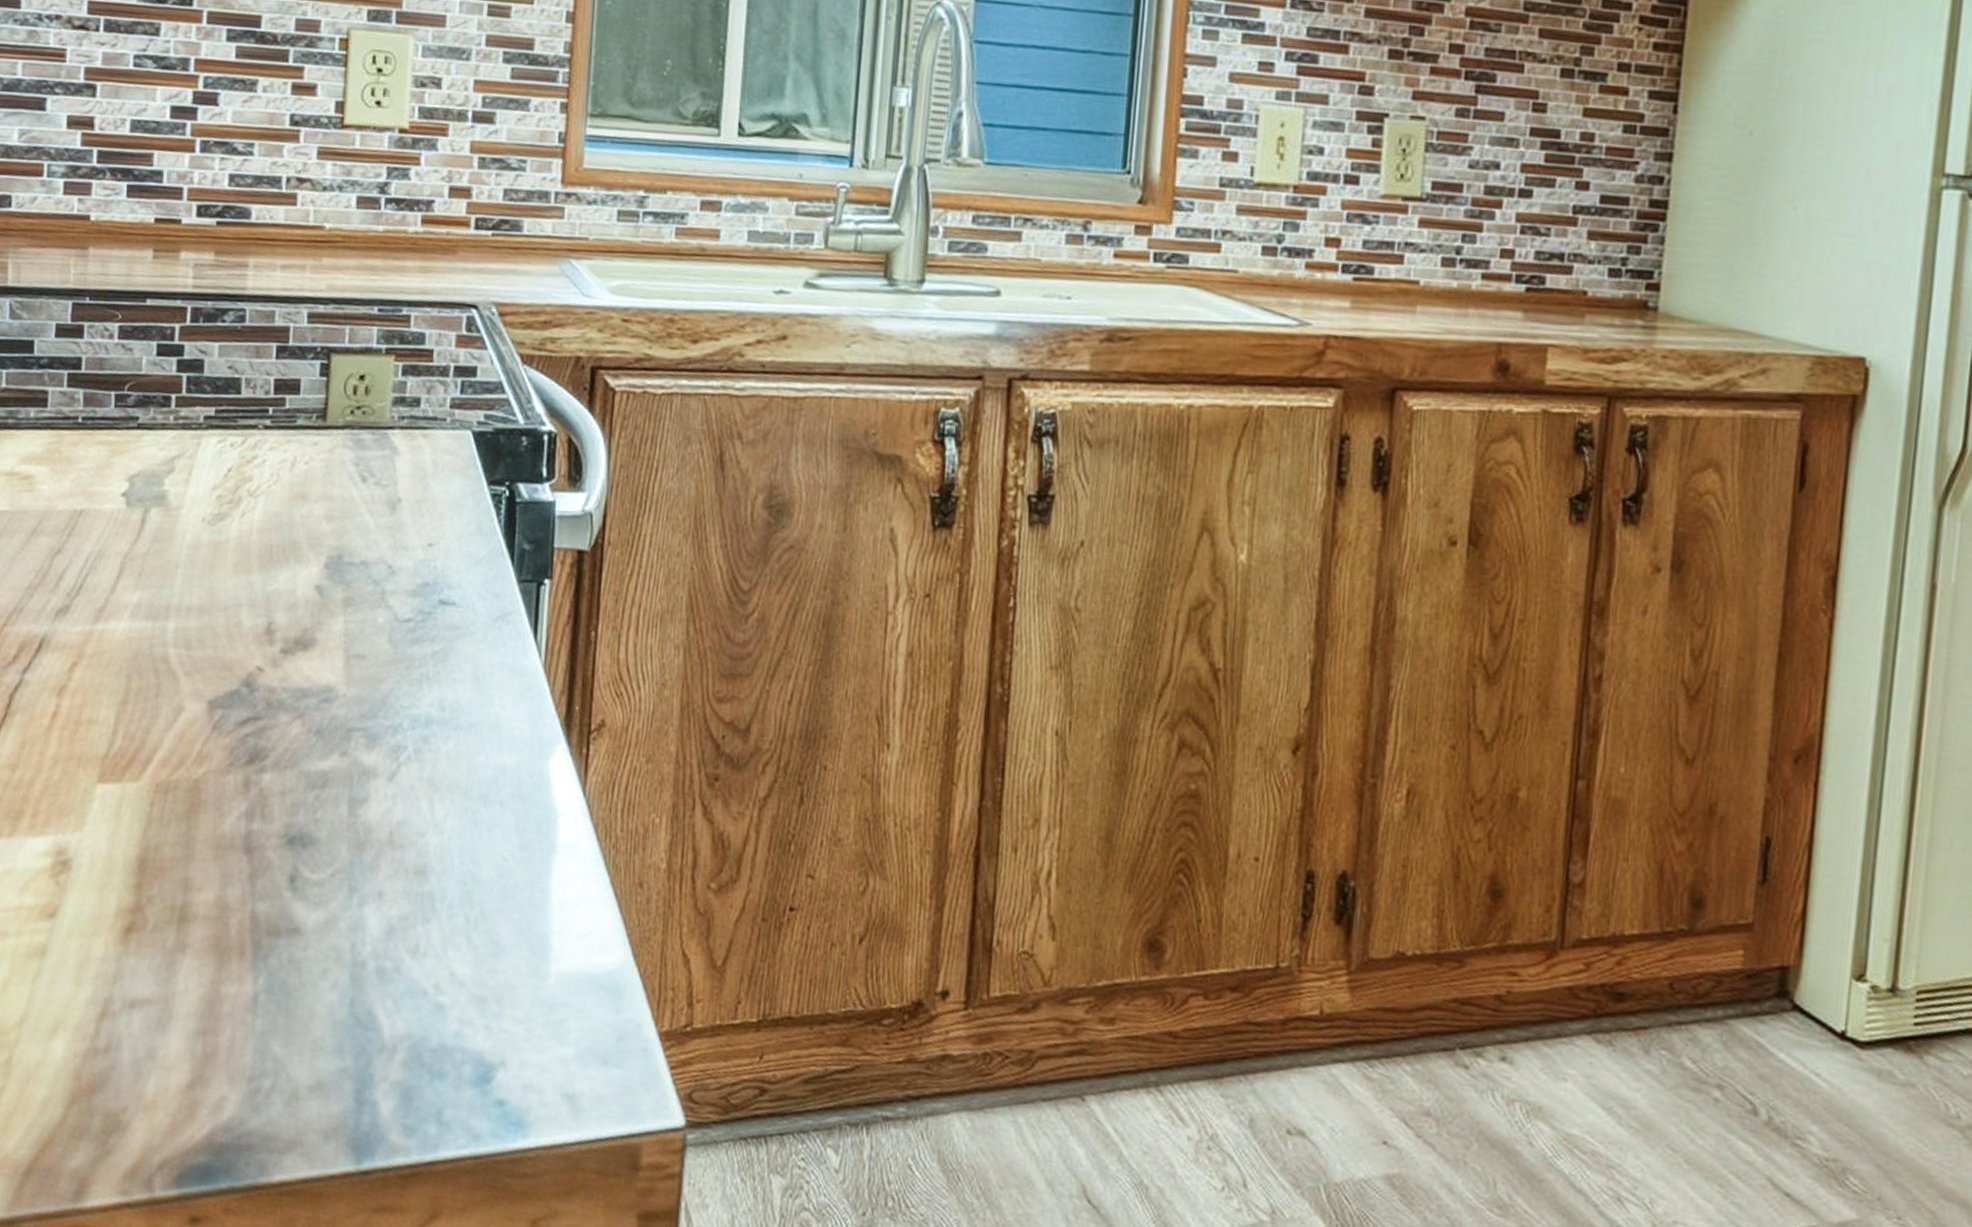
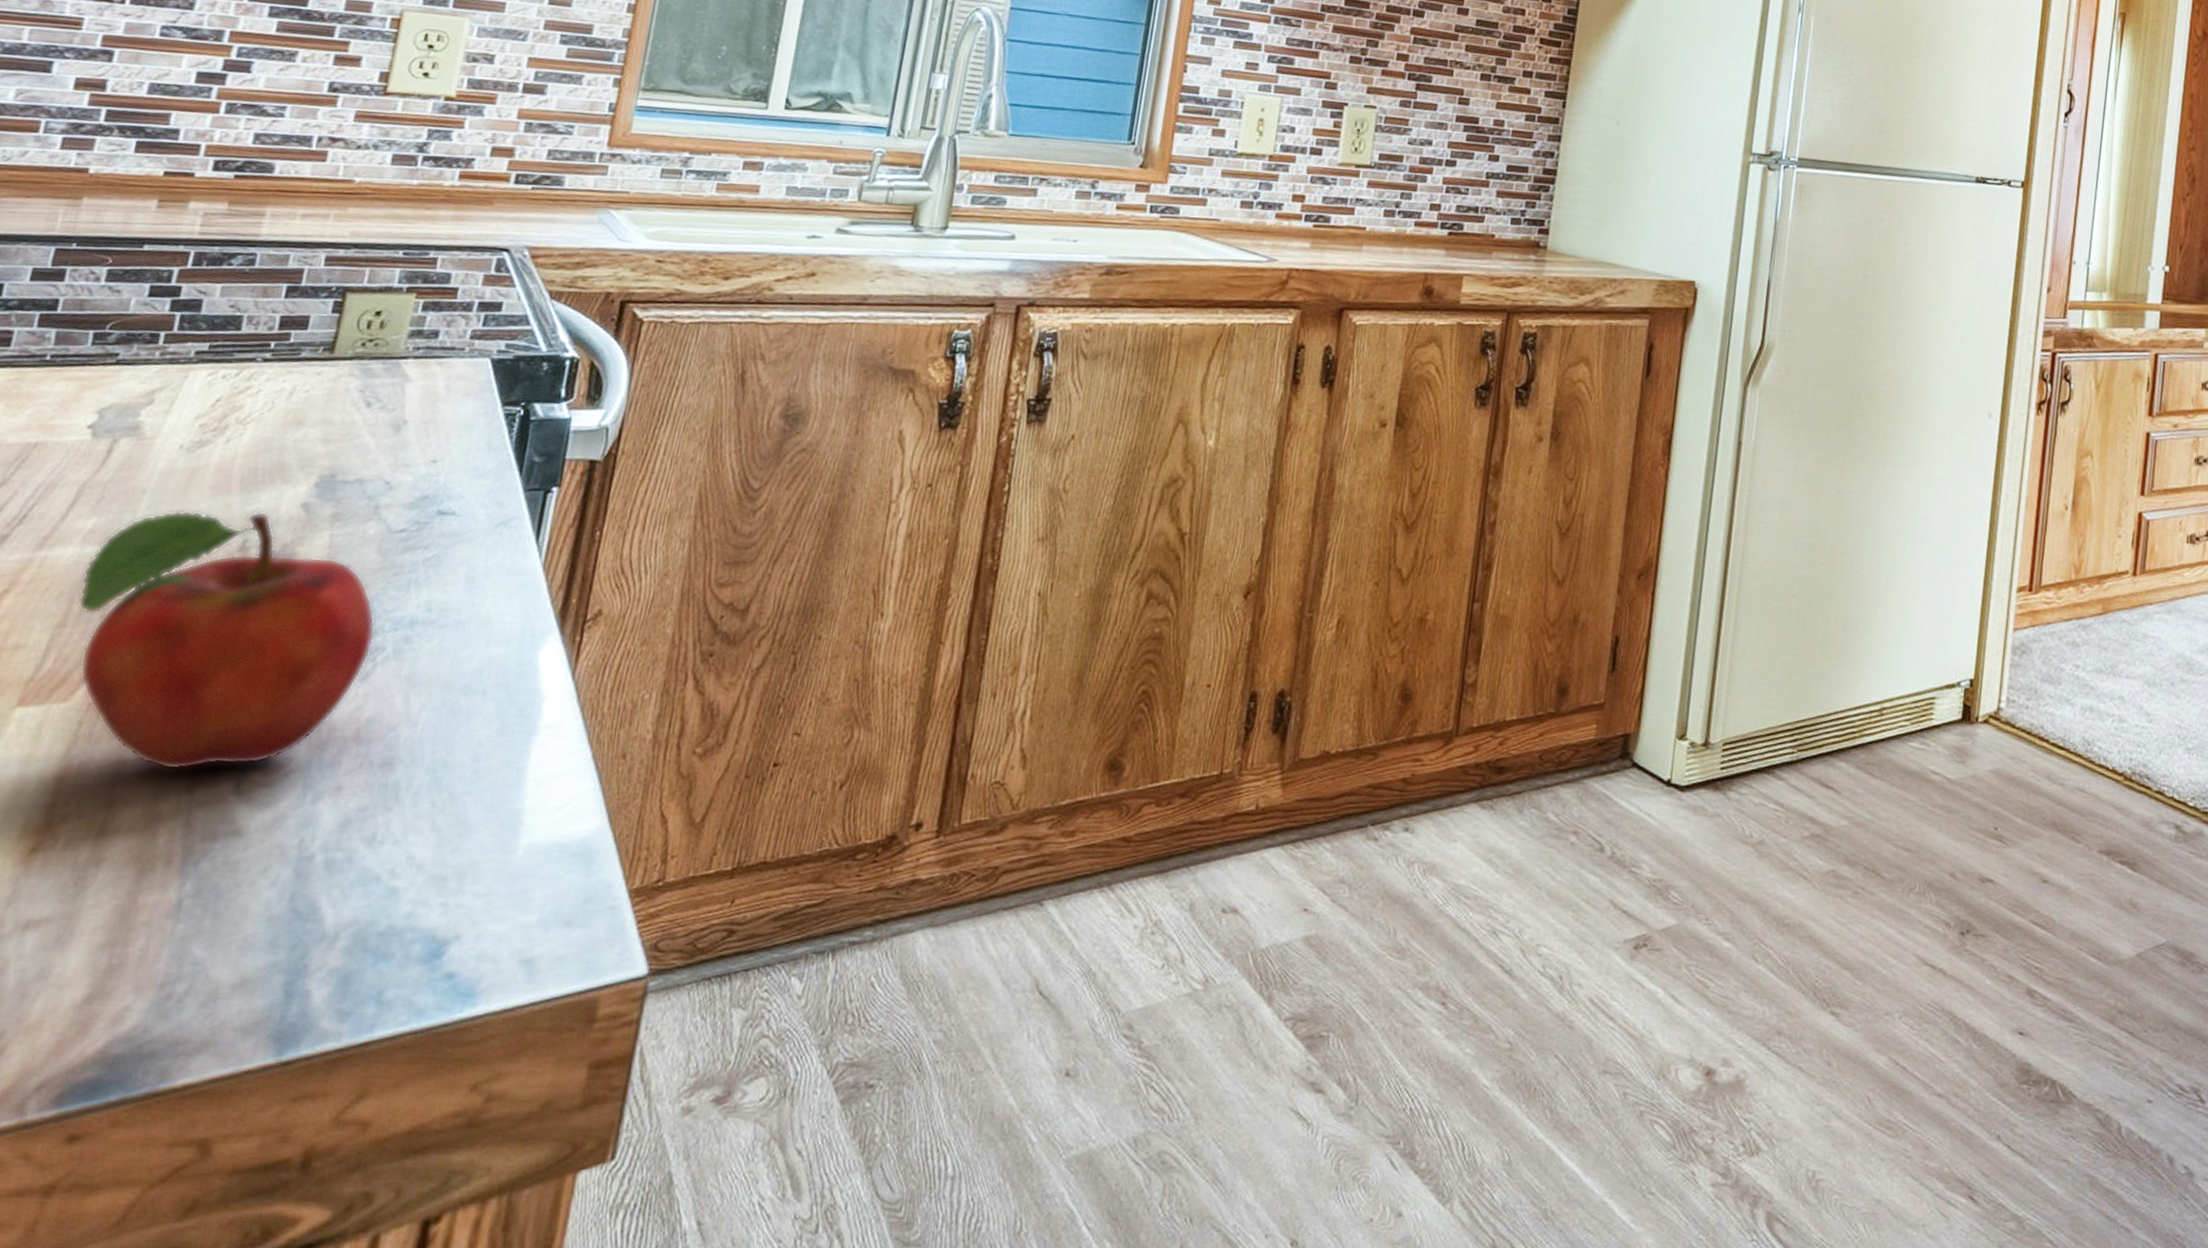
fruit: none [135,587,396,861] -> present [78,510,376,771]

